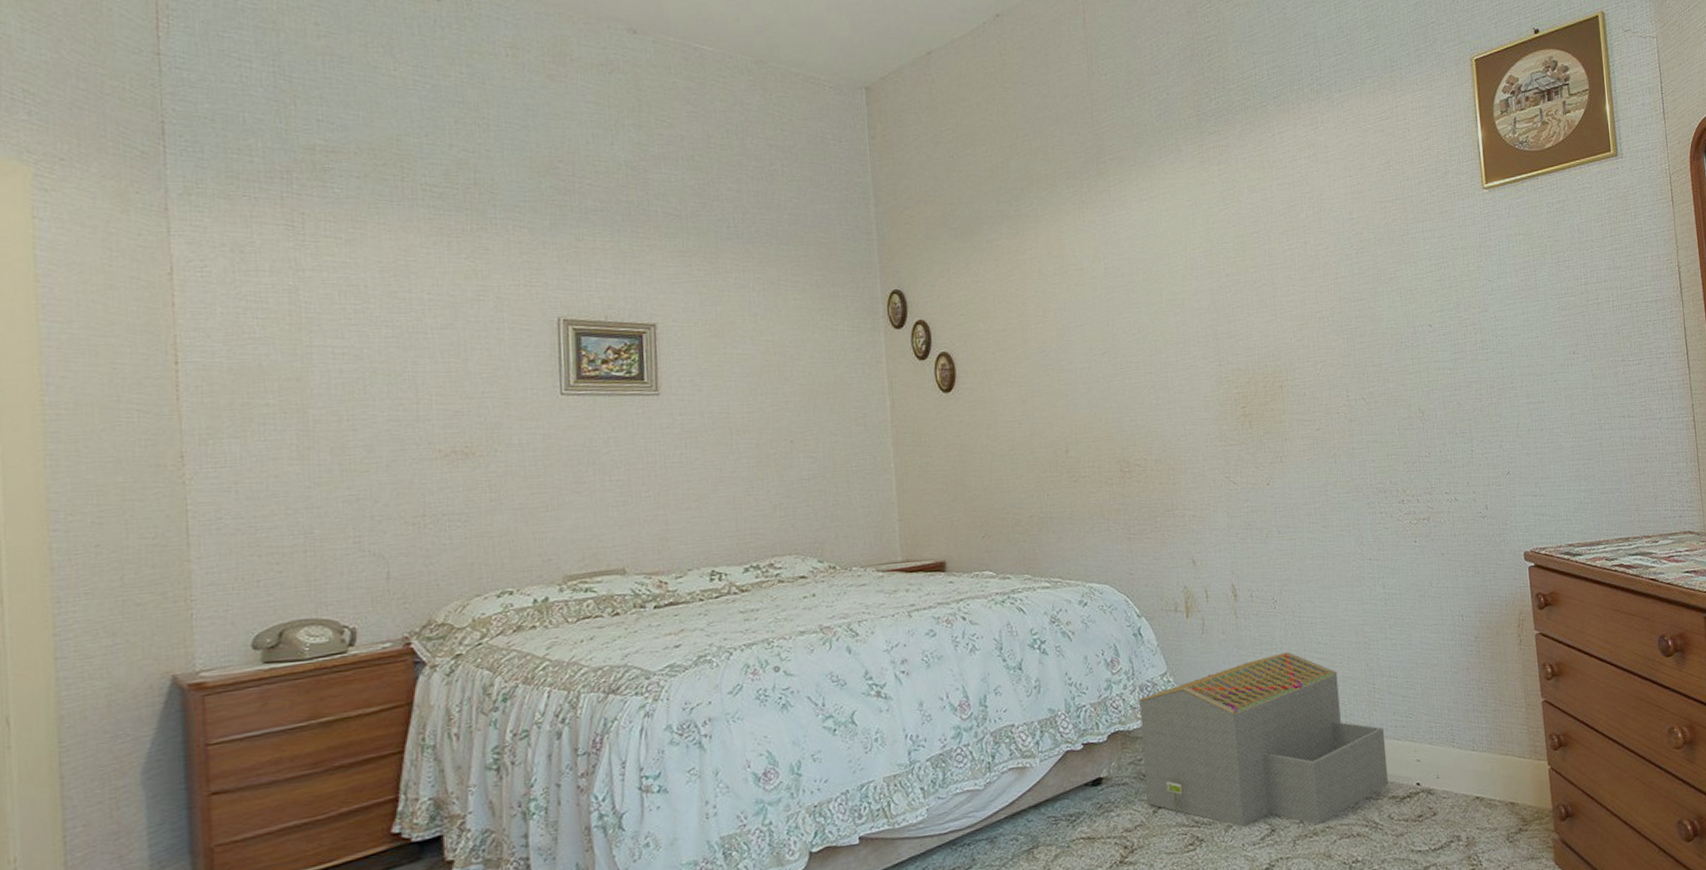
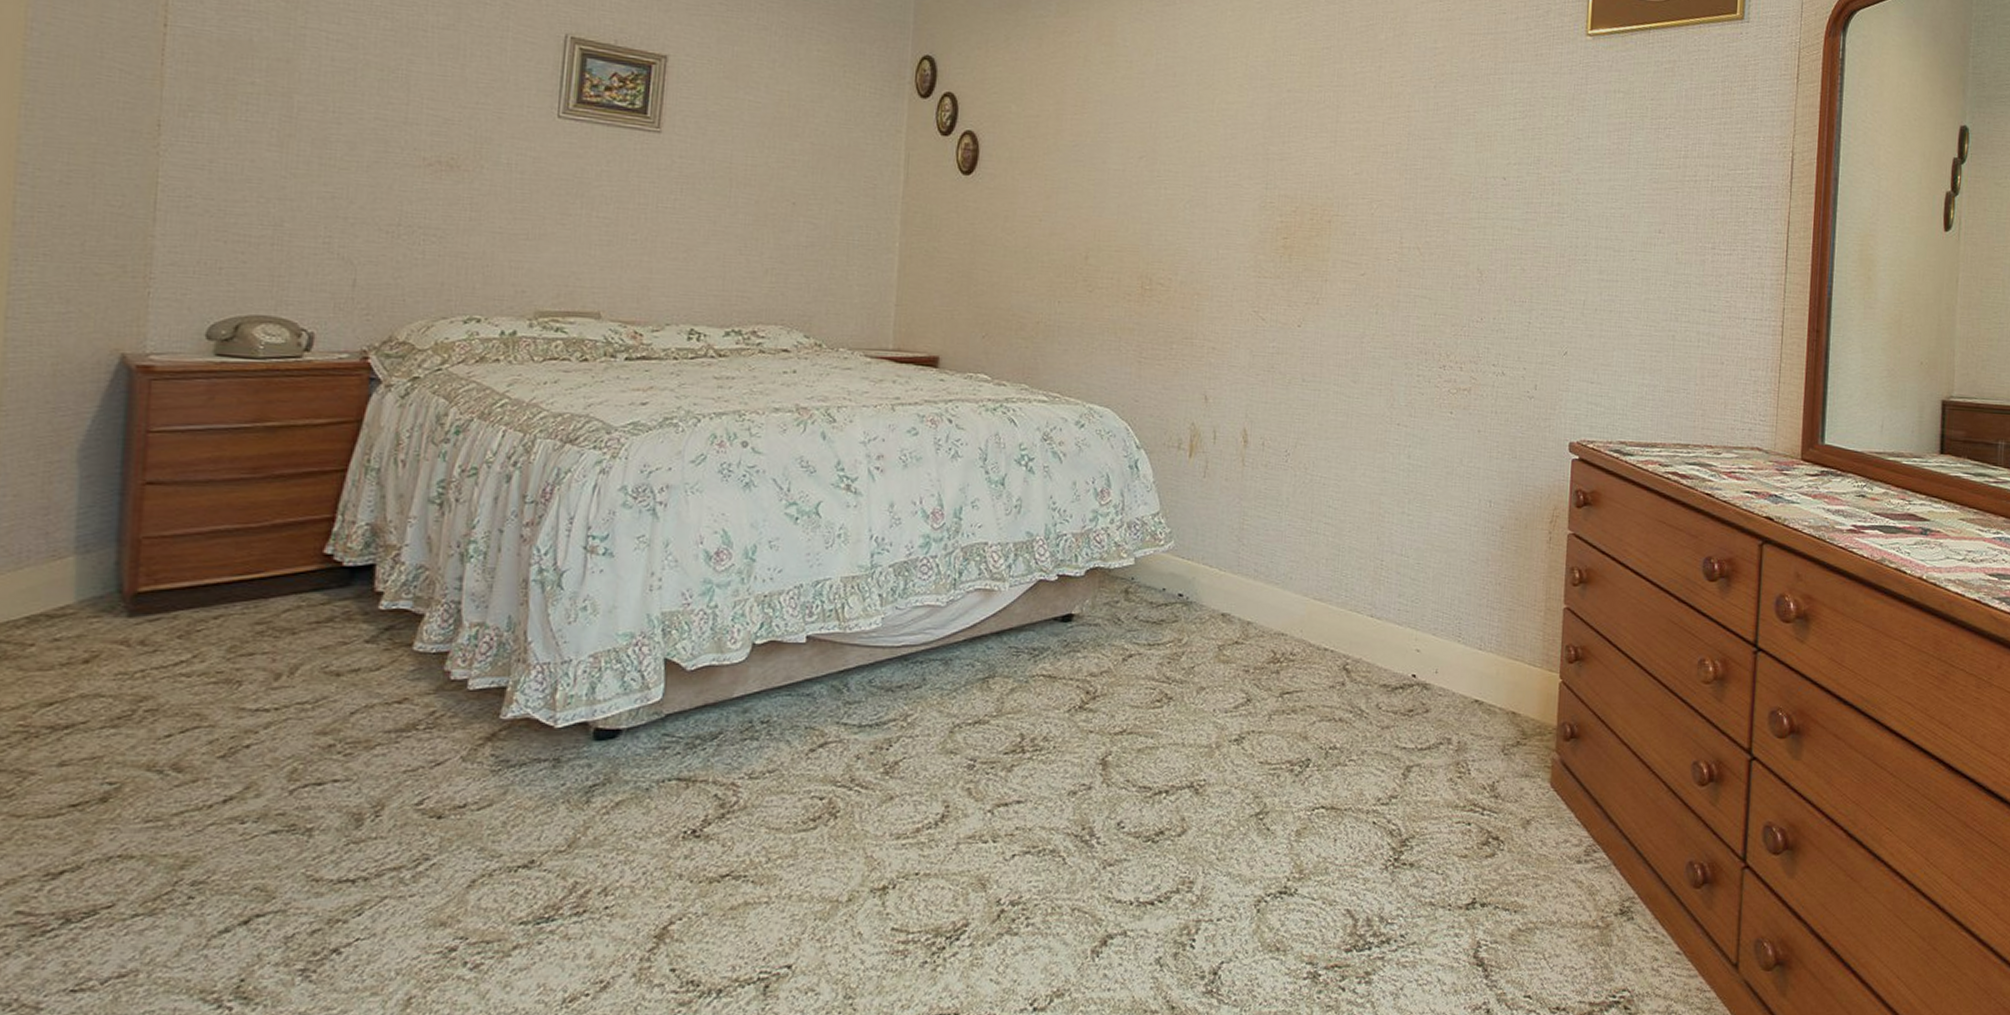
architectural model: present [1138,652,1389,827] -> none [1117,511,1386,701]

